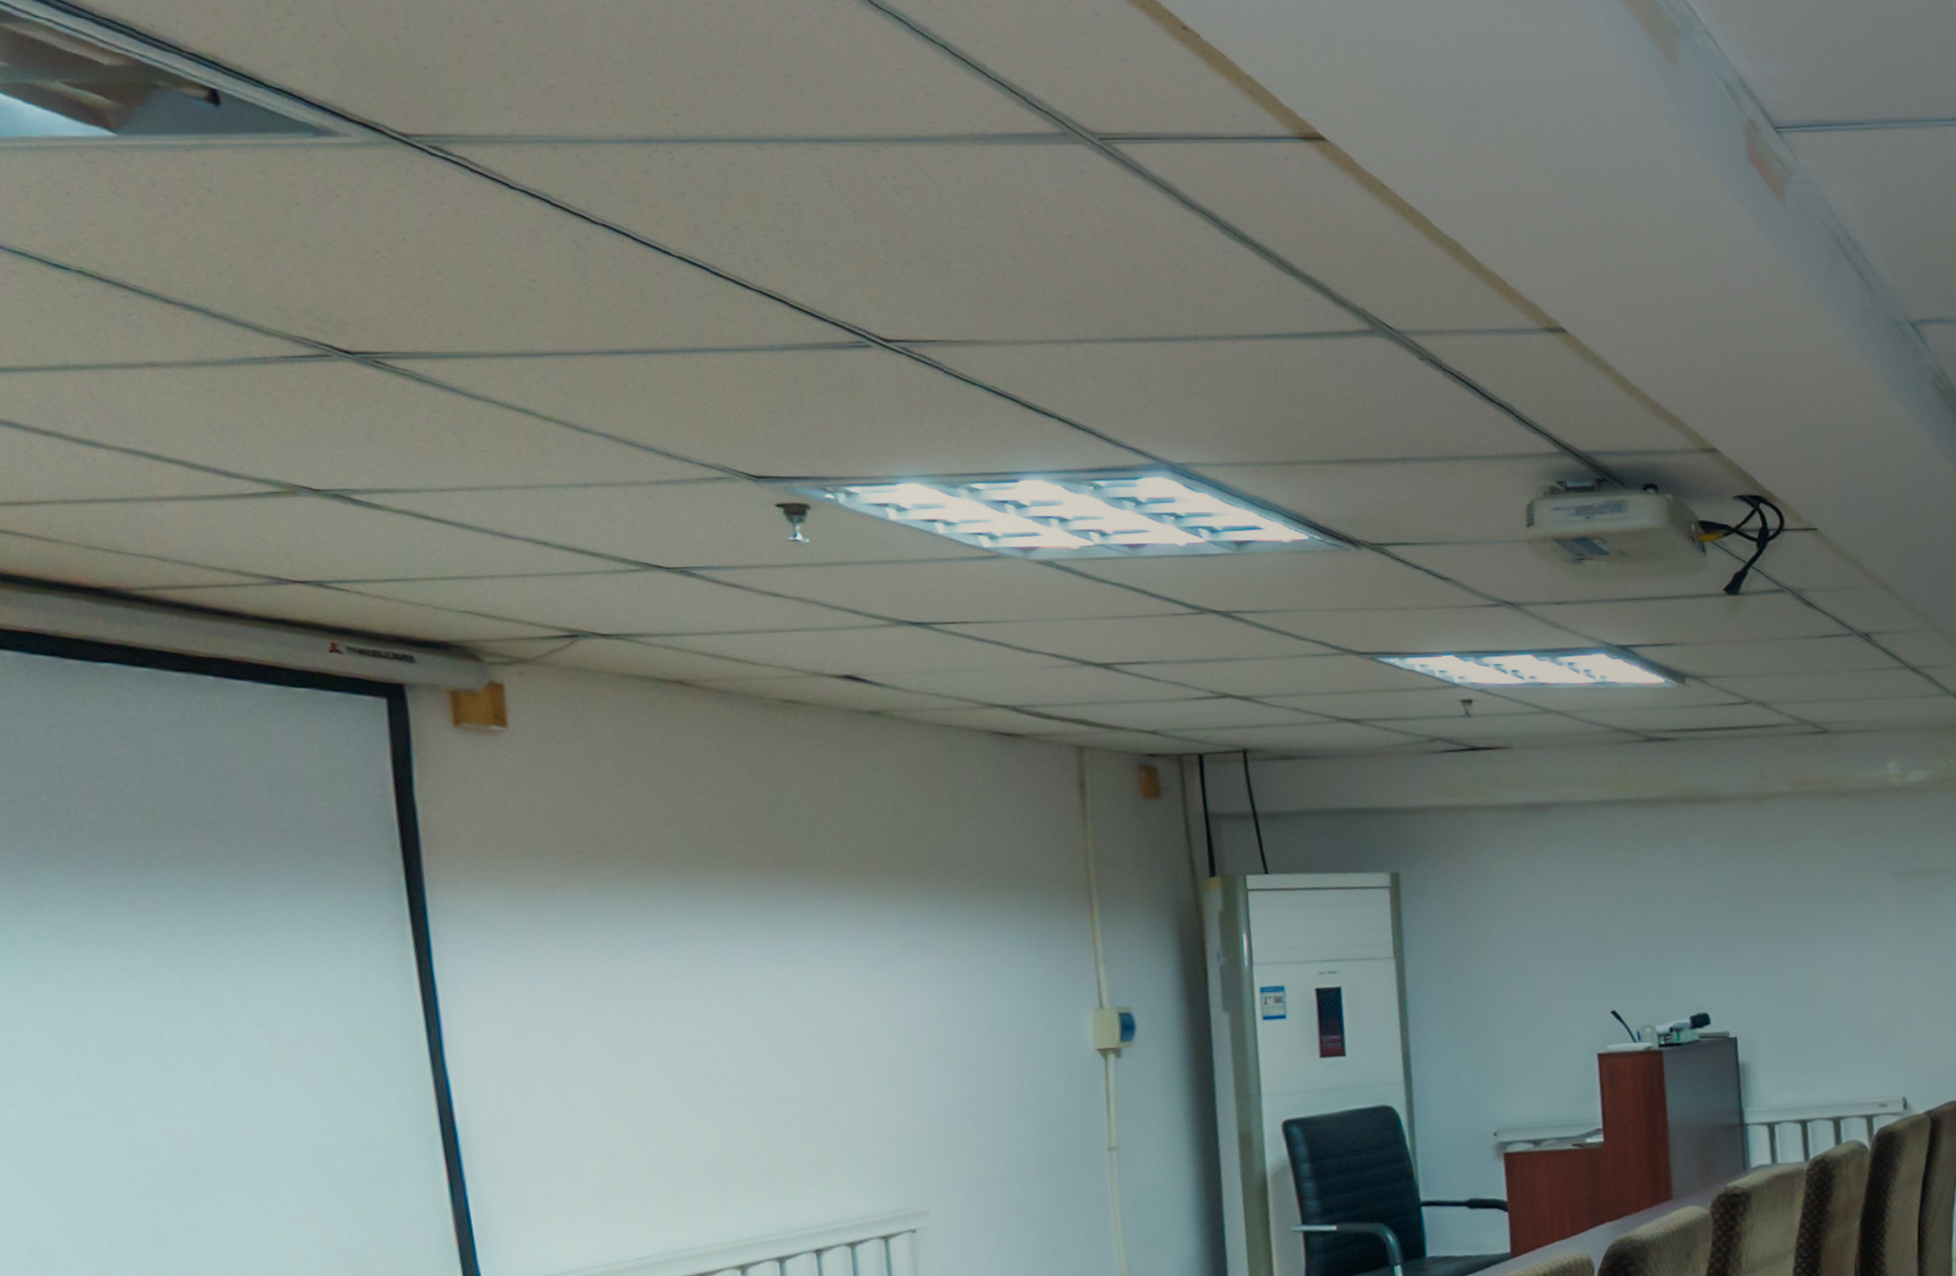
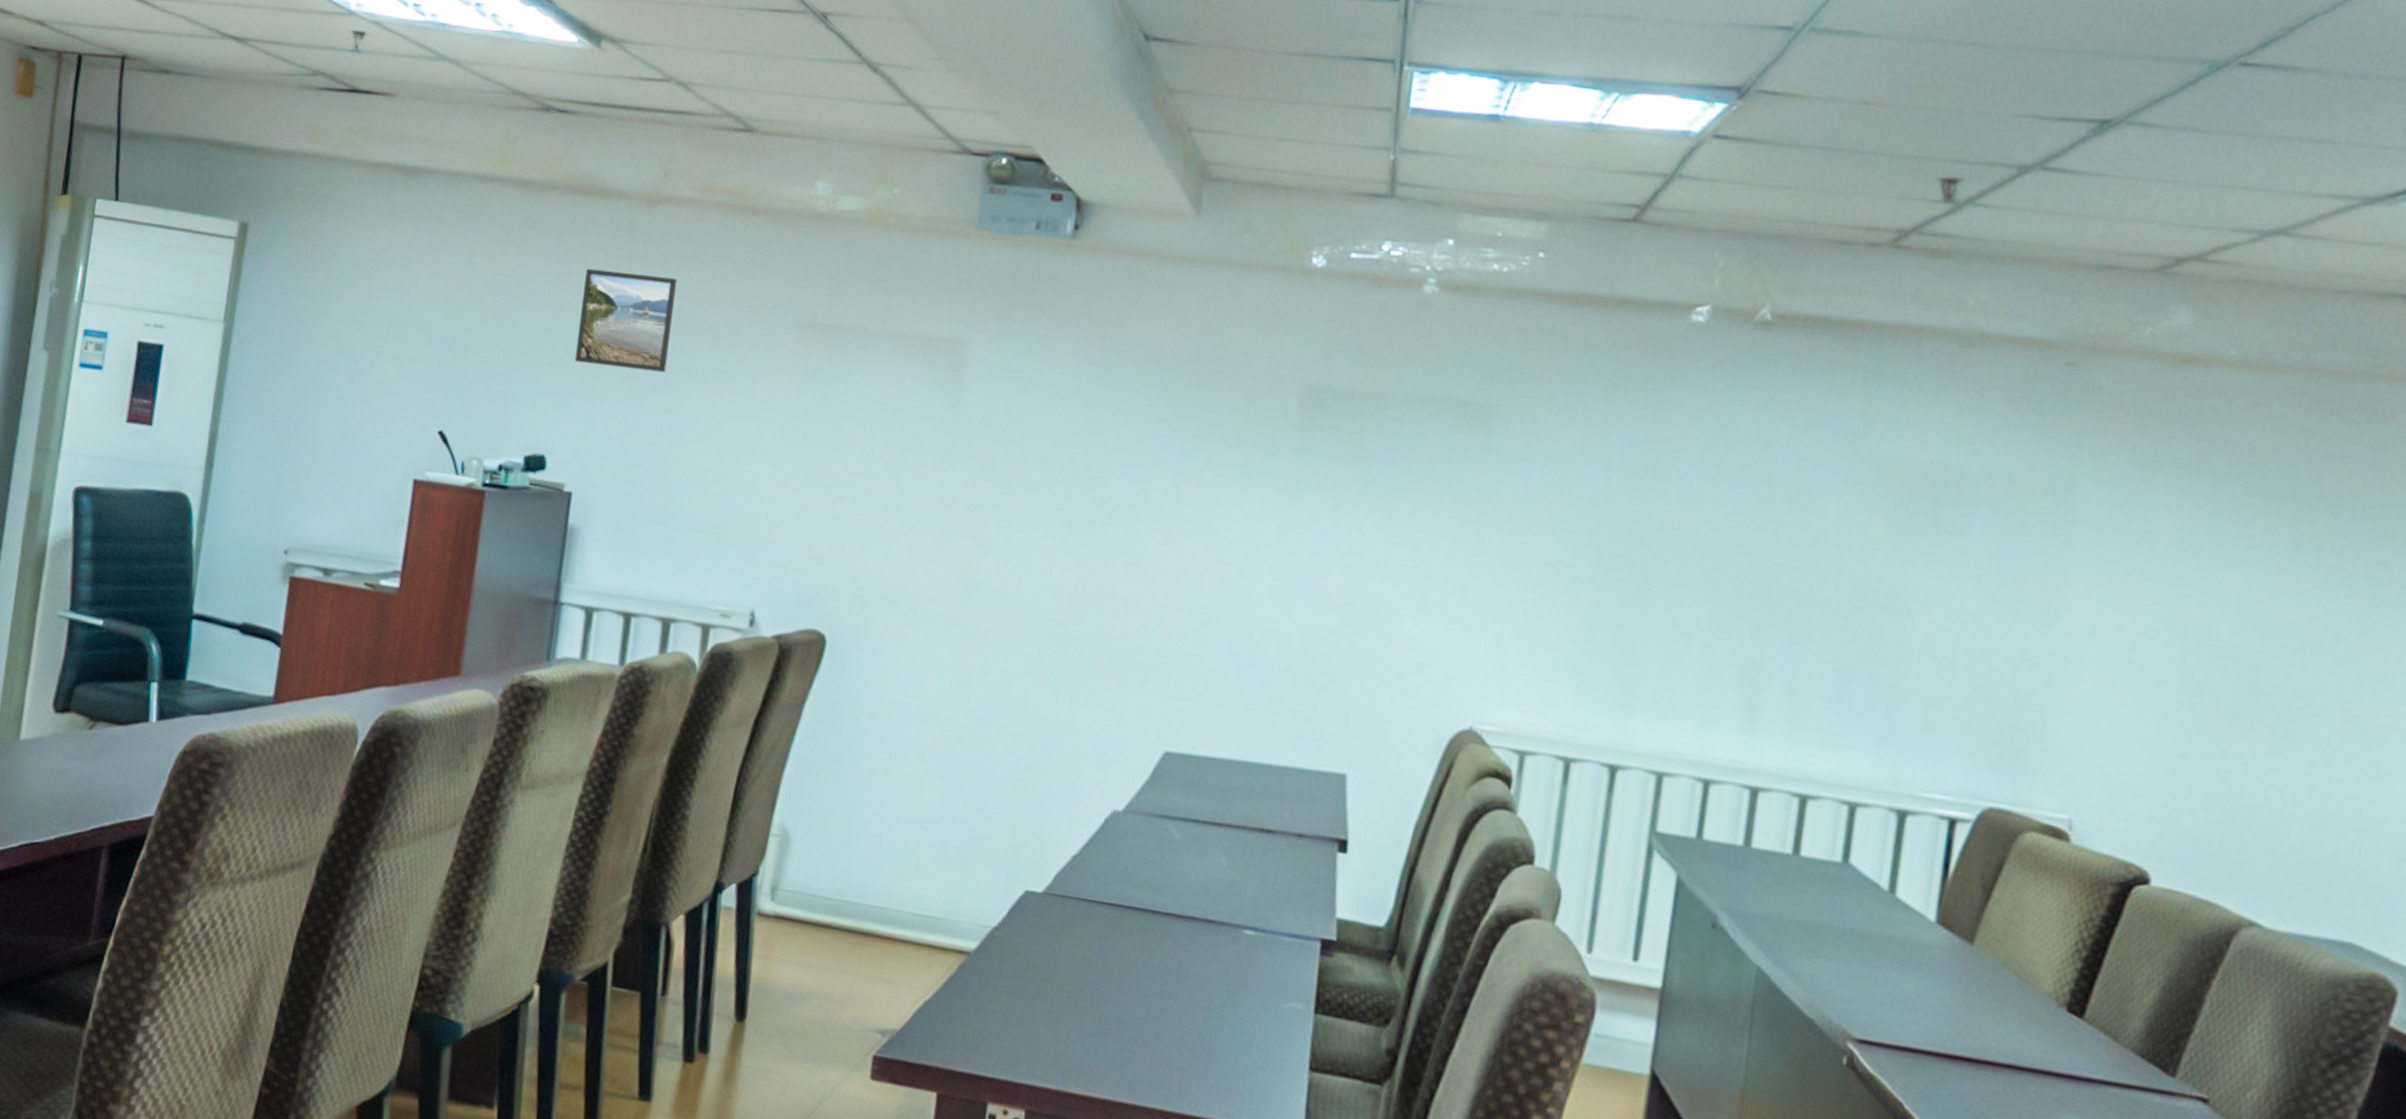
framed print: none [1711,856,1795,936] -> present [574,268,678,373]

